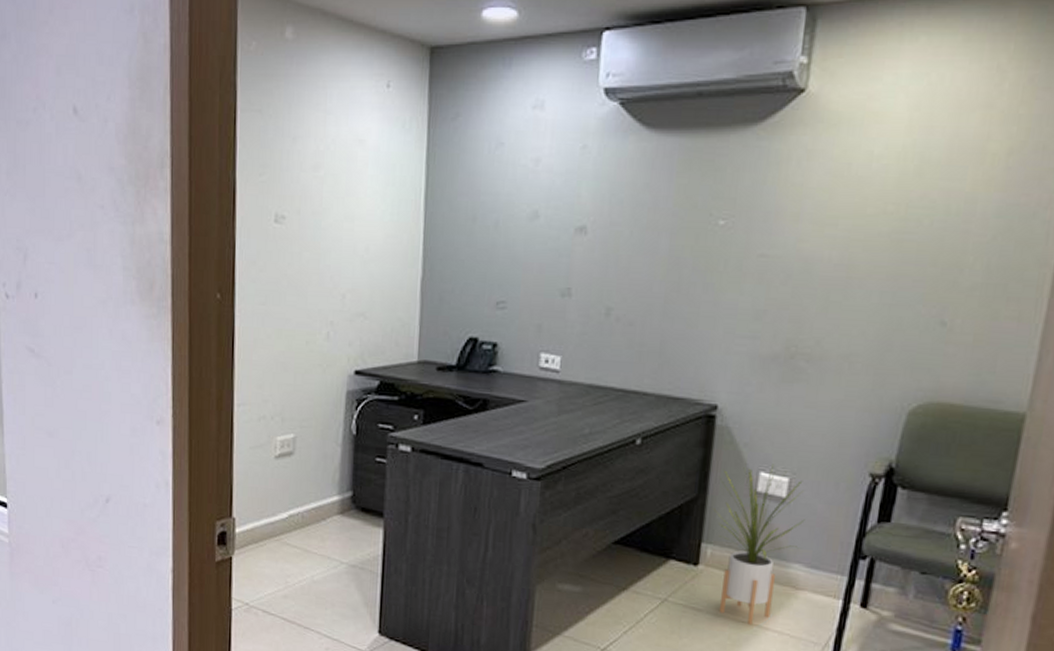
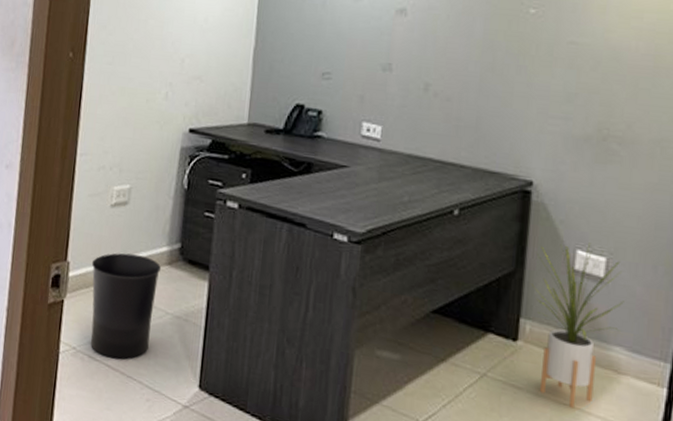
waste bin: none [258,505,332,611] -> present [90,253,161,359]

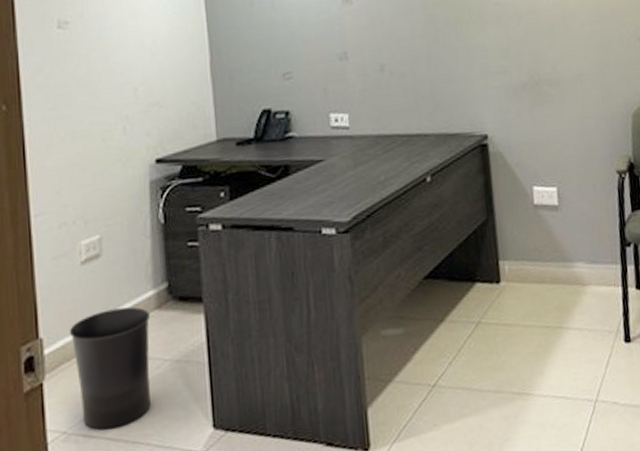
house plant: present [532,242,624,409] -> none [502,177,577,329]

